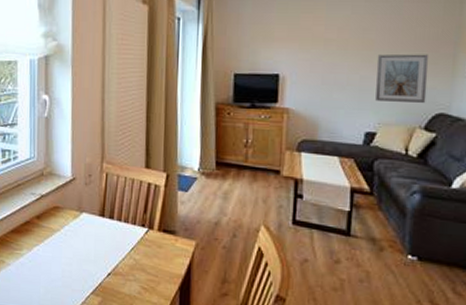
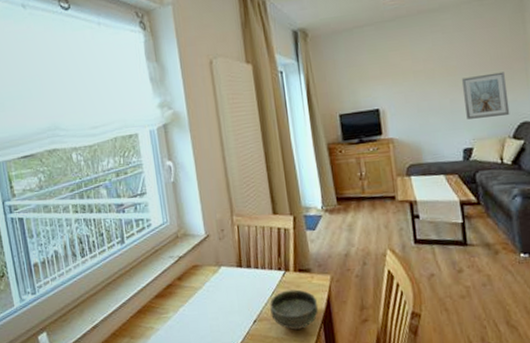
bowl: none [127,248,178,292] -> present [269,289,319,331]

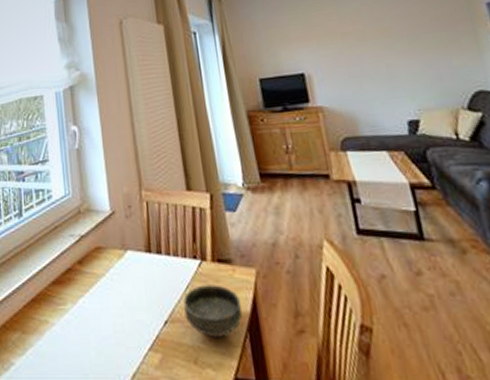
picture frame: present [461,72,510,119] -> none [397,33,461,87]

